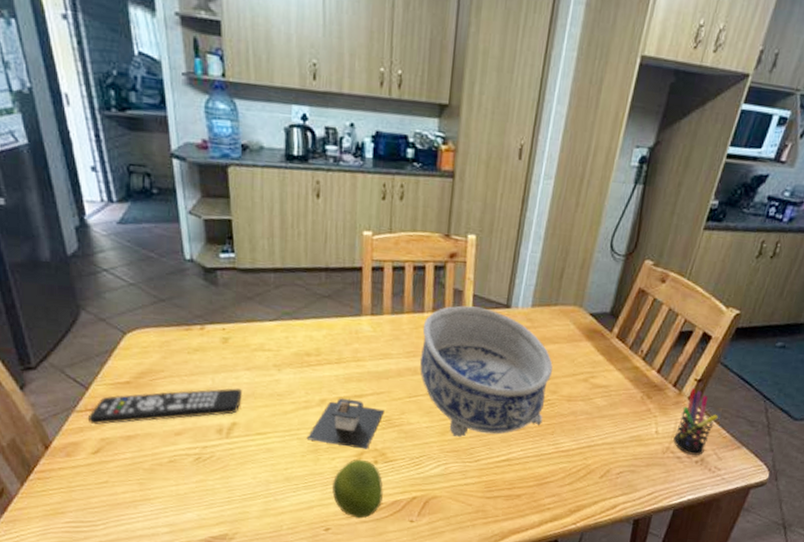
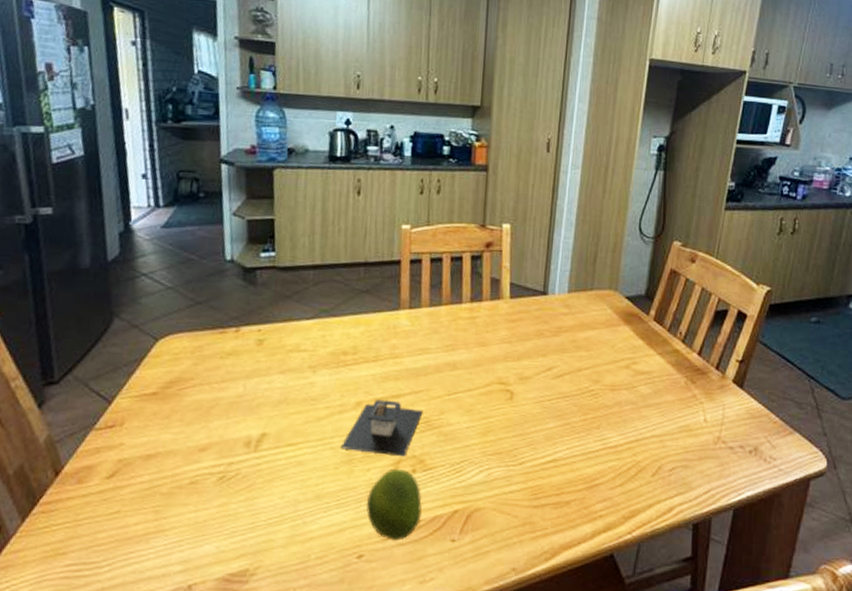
remote control: present [87,387,243,425] -> none [106,394,275,444]
decorative bowl: present [419,305,553,438] -> none [458,294,593,438]
pen holder: present [673,388,718,455] -> none [723,370,765,444]

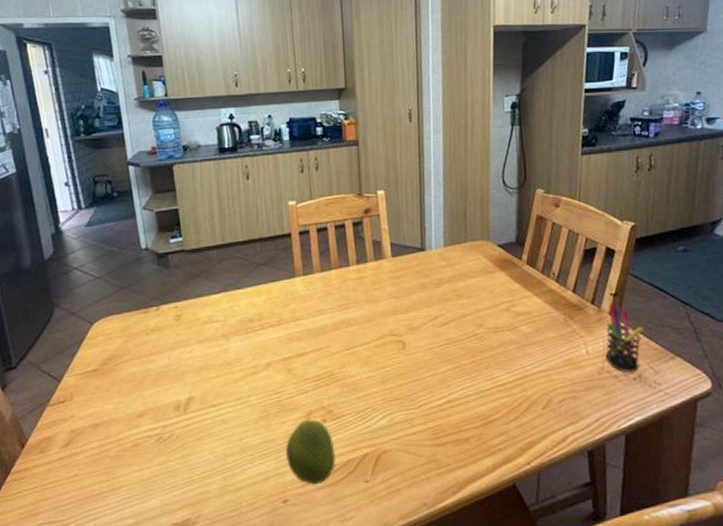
architectural model: present [340,399,423,457] -> none [257,358,326,409]
pen holder: none [723,370,765,444] -> present [605,303,643,372]

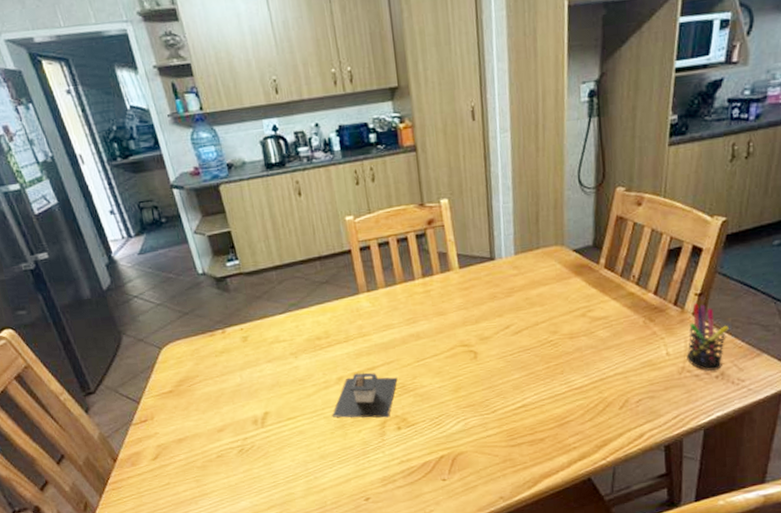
architectural model: none [257,358,326,409] -> present [332,372,398,418]
fruit: present [286,419,335,485] -> none [364,427,413,485]

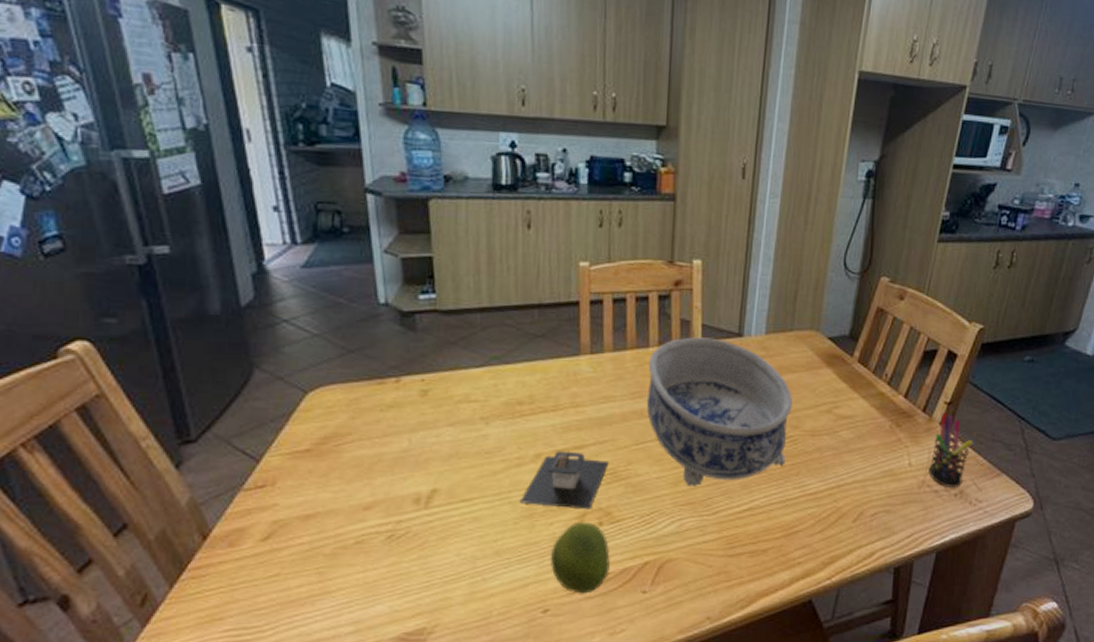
fruit: none [364,427,413,485] -> present [551,522,610,594]
decorative bowl: none [416,264,550,392] -> present [646,337,793,488]

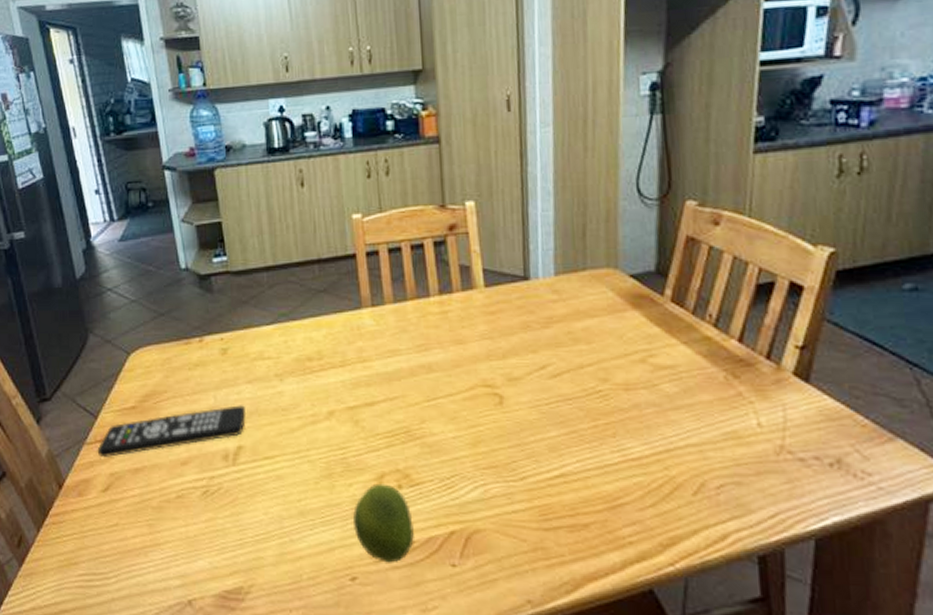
remote control: none [257,448,445,505] -> present [97,405,247,458]
architectural model: present [519,451,609,510] -> none [318,408,402,471]
decorative bowl: present [646,337,793,488] -> none [430,283,598,449]
pen holder: present [928,412,973,487] -> none [786,359,845,455]

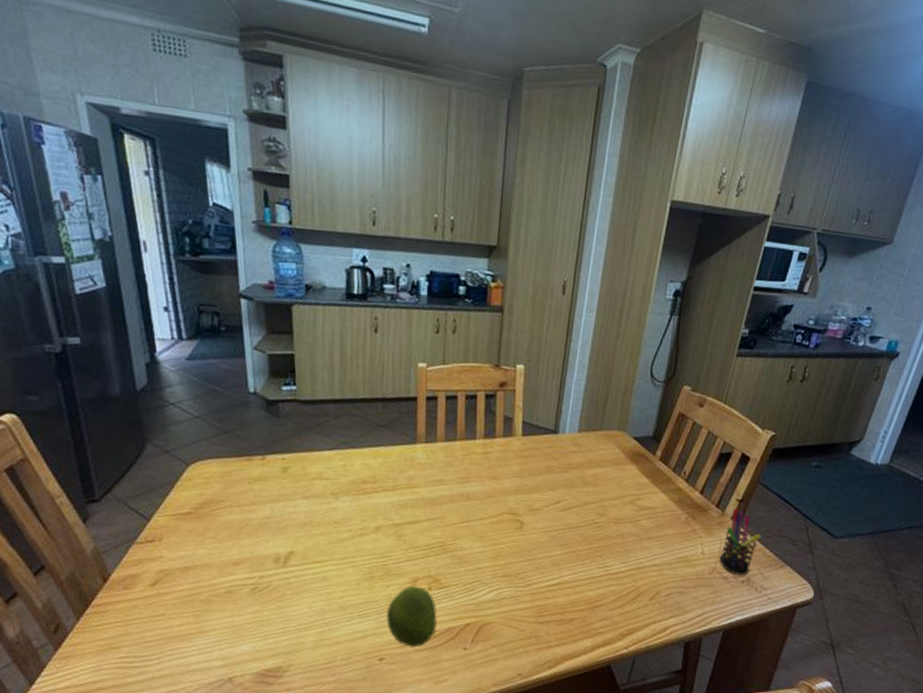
remote control: present [97,405,247,458] -> none [147,516,301,557]
pen holder: none [786,359,845,455] -> present [719,508,761,575]

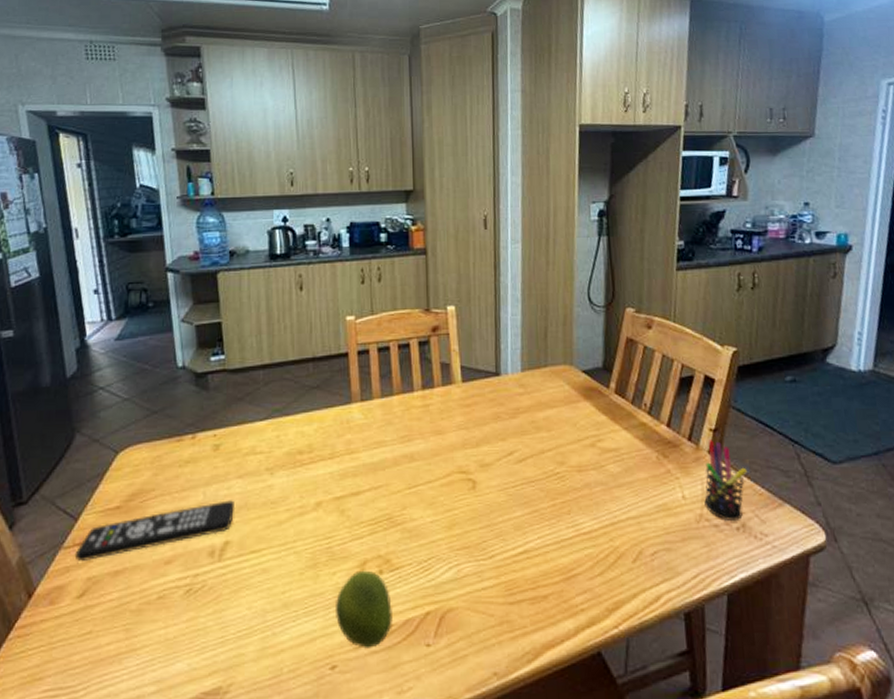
remote control: none [147,516,301,557] -> present [74,500,236,562]

